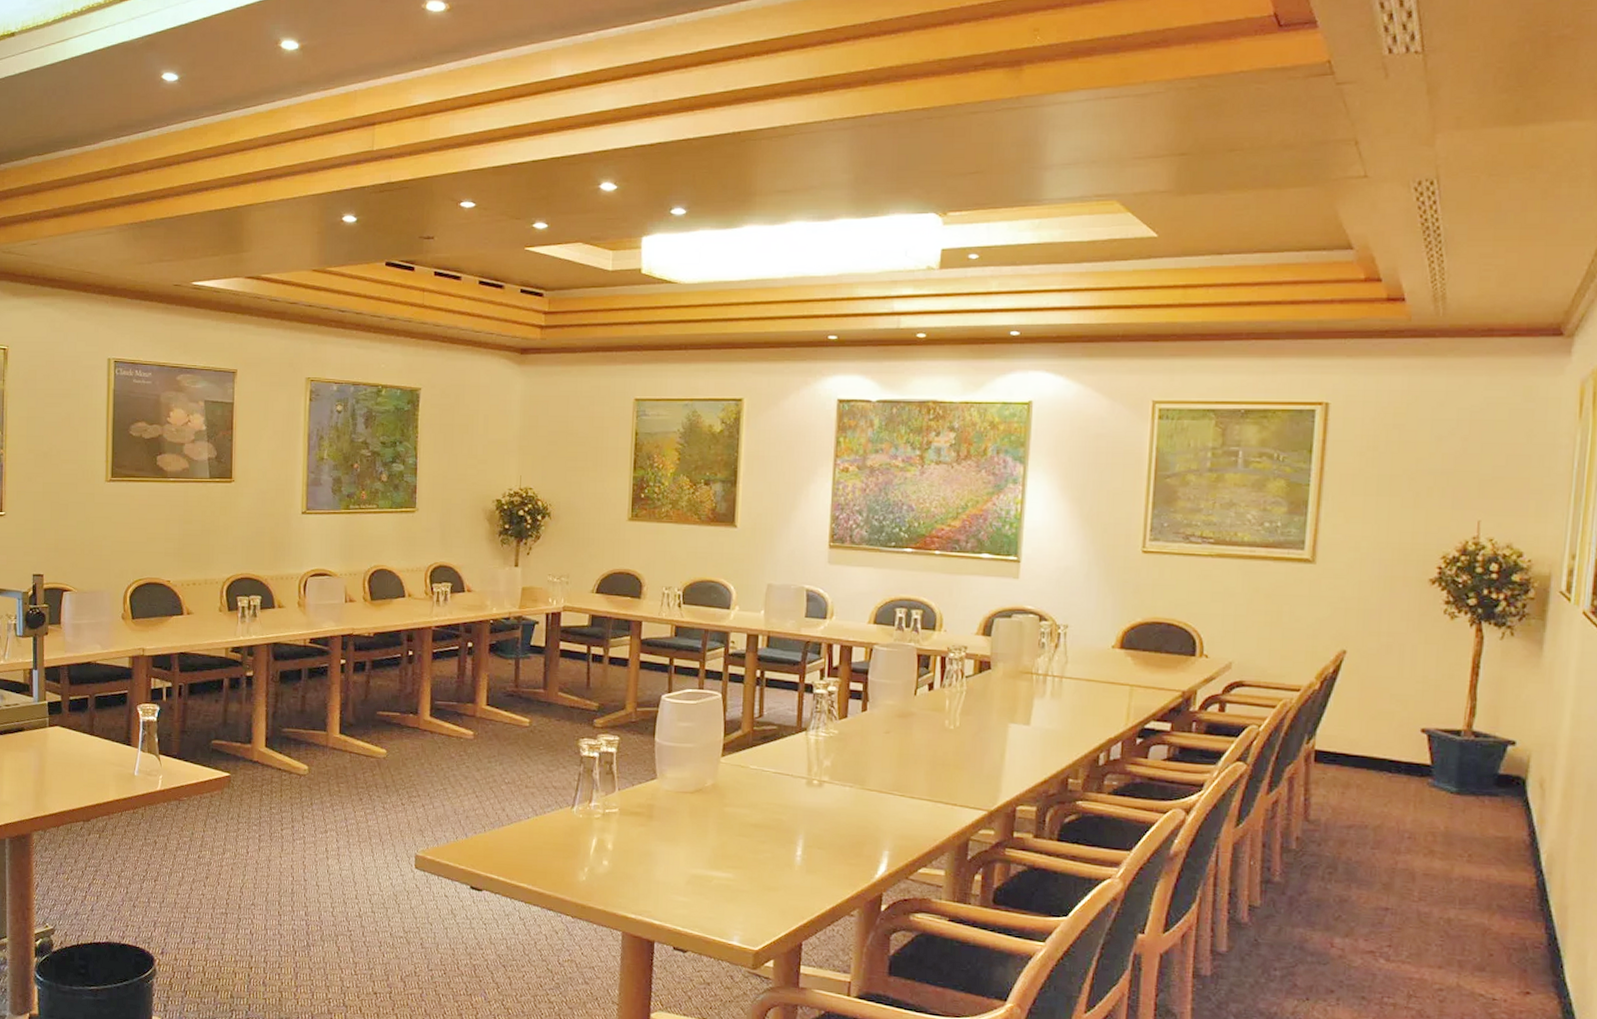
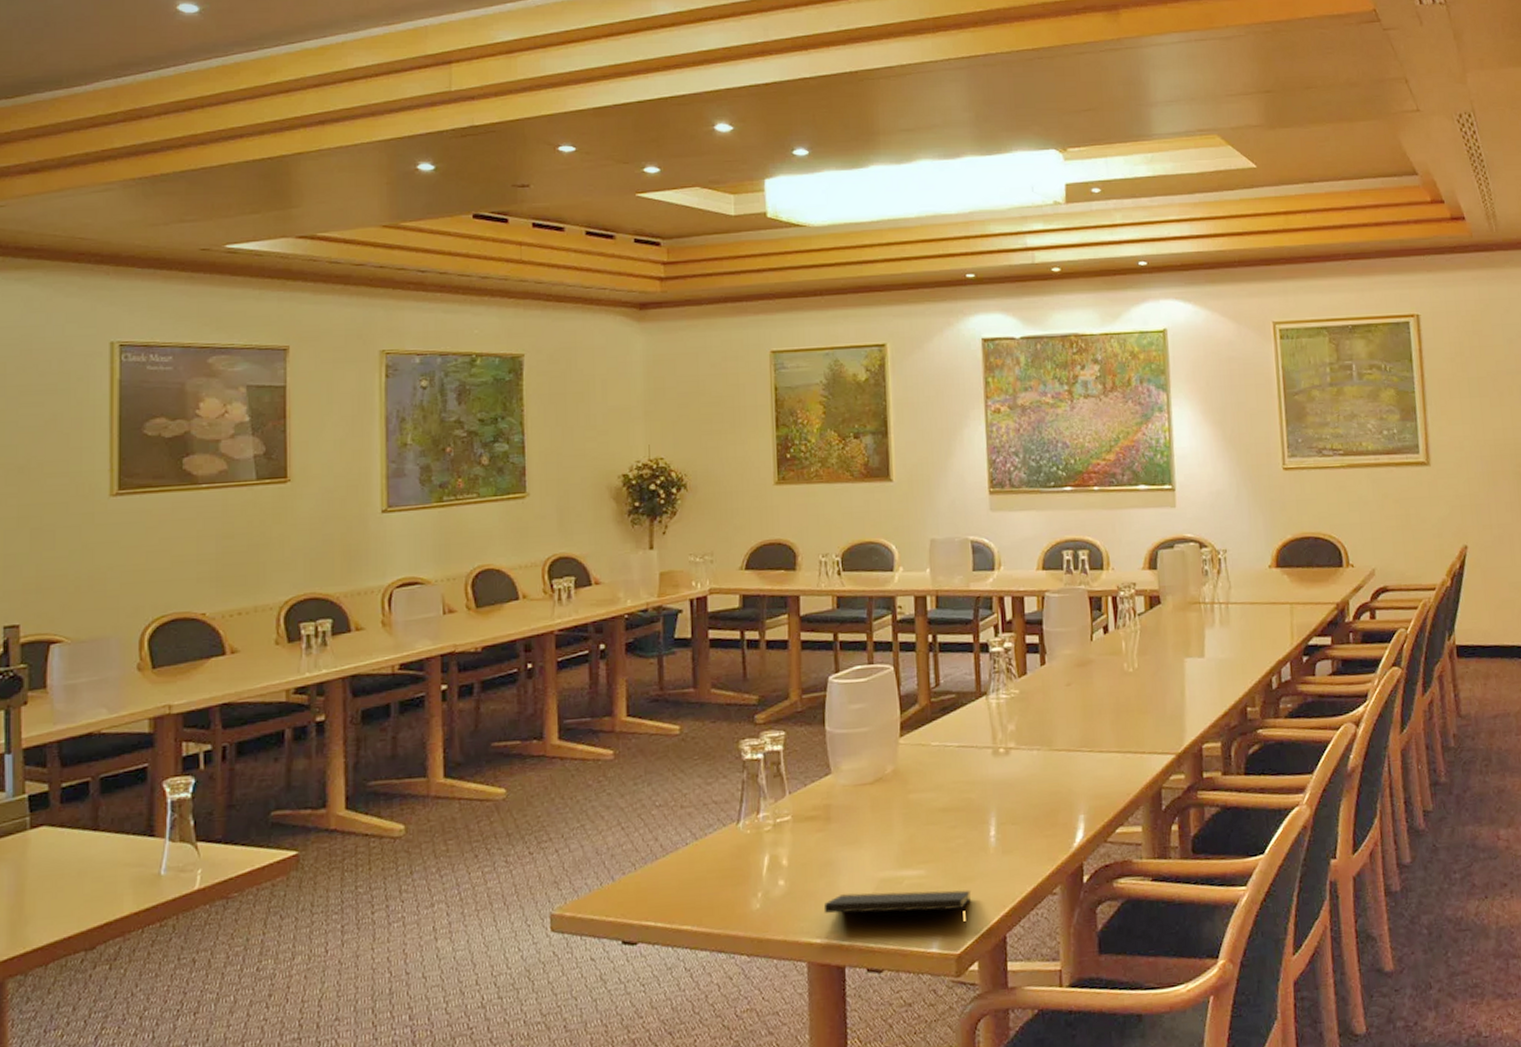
notepad: none [640,882,774,929] -> present [823,889,972,927]

